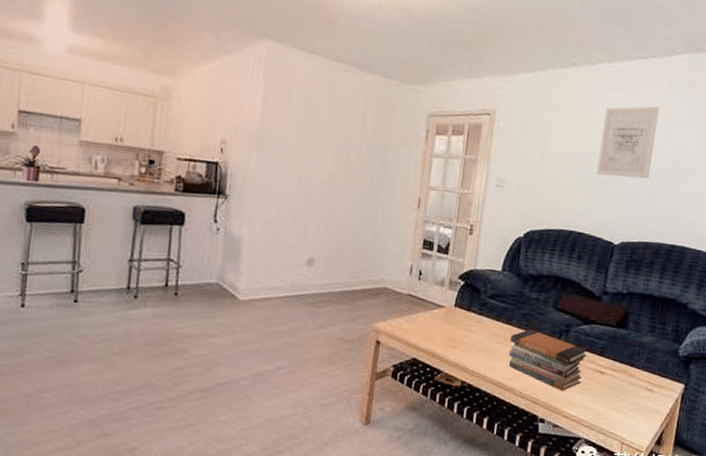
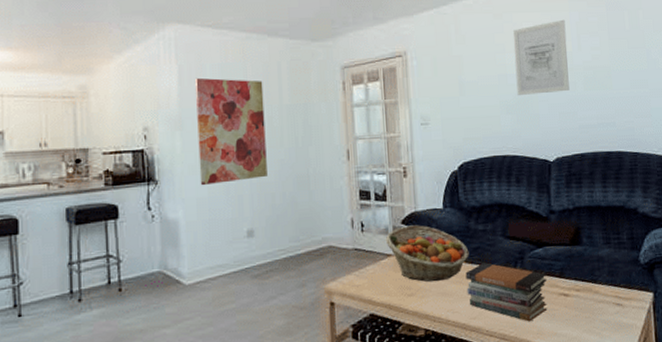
wall art: none [269,99,347,211] -> present [194,77,267,186]
fruit basket: none [440,281,518,339] -> present [385,225,469,282]

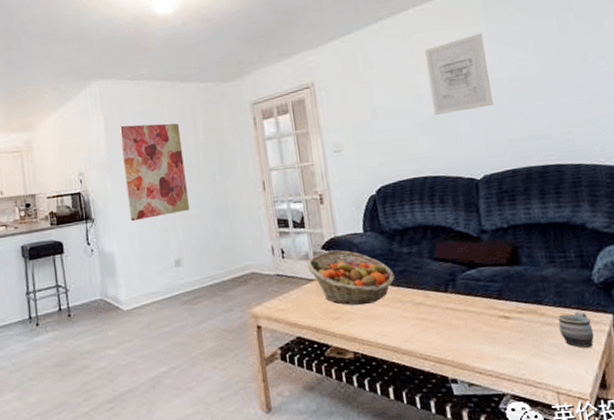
book stack: present [465,262,547,322] -> none [392,285,487,346]
mug: none [608,289,637,324] -> present [557,311,595,349]

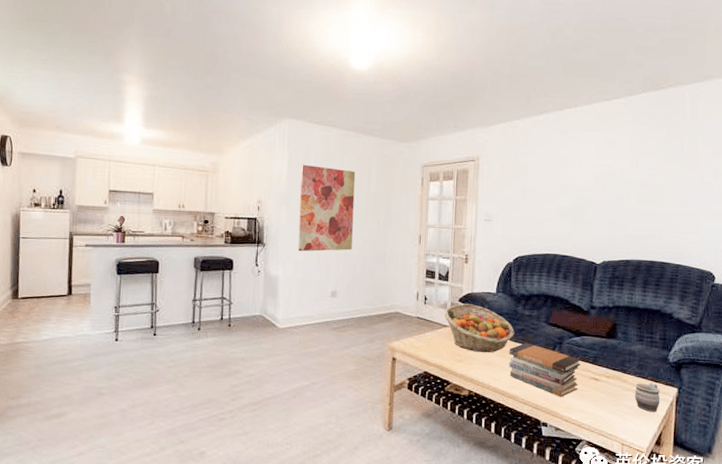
book stack: none [392,285,487,346] -> present [508,343,582,397]
wall art: present [425,32,493,116] -> none [574,140,626,205]

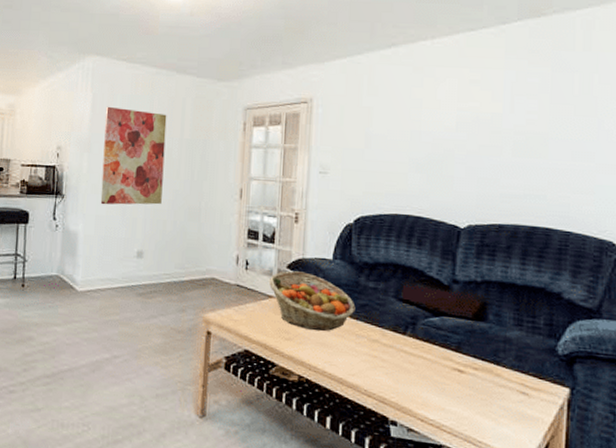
book stack: present [508,343,582,397] -> none [348,321,441,391]
mug: present [635,382,661,413] -> none [512,378,546,418]

